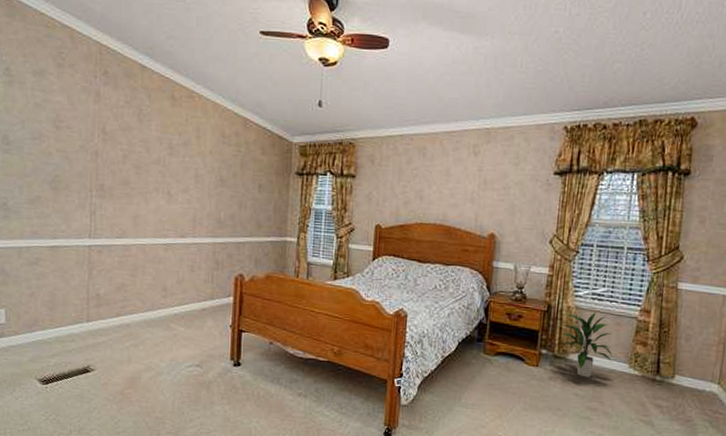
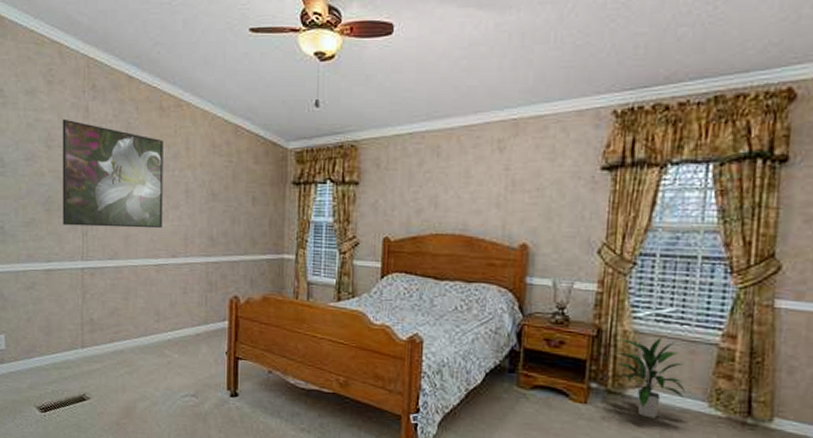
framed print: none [70,101,175,210] -> present [62,119,163,229]

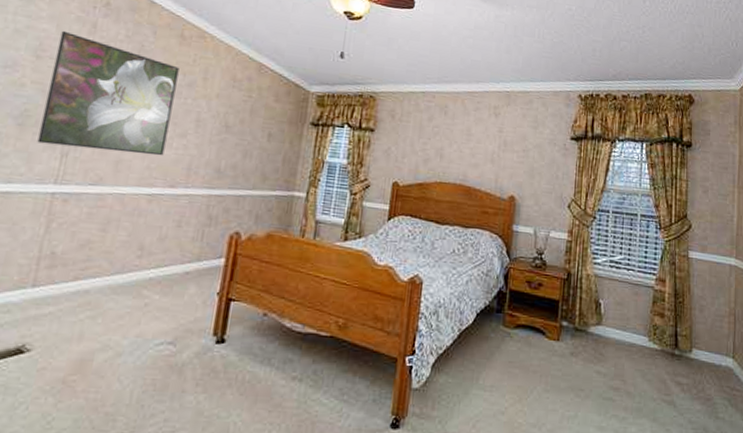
indoor plant: present [615,337,685,419] -> none [581,280,631,353]

